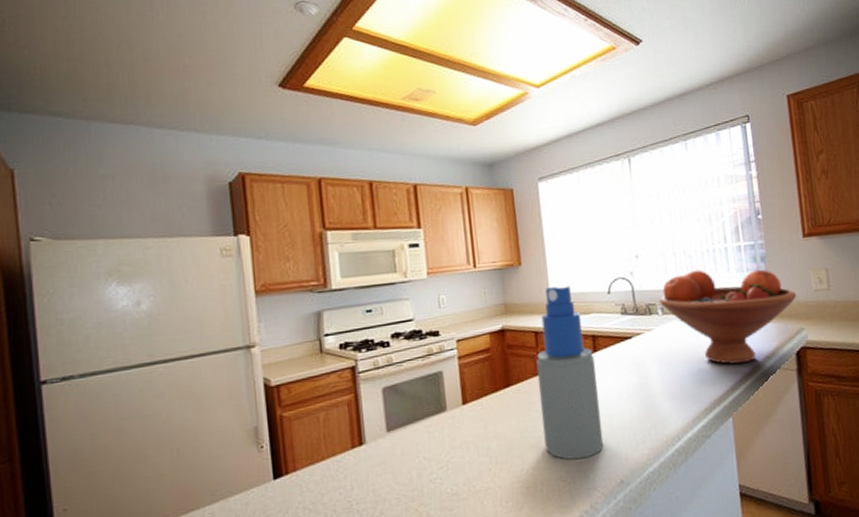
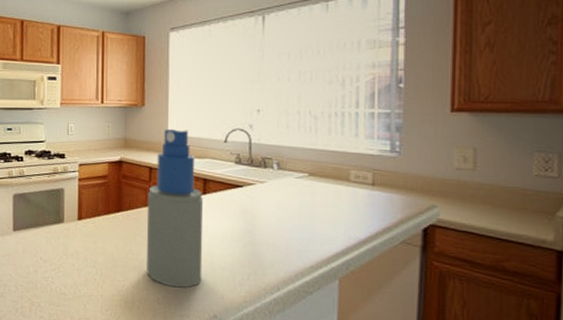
fruit bowl: present [659,269,797,365] -> none [277,131,434,231]

